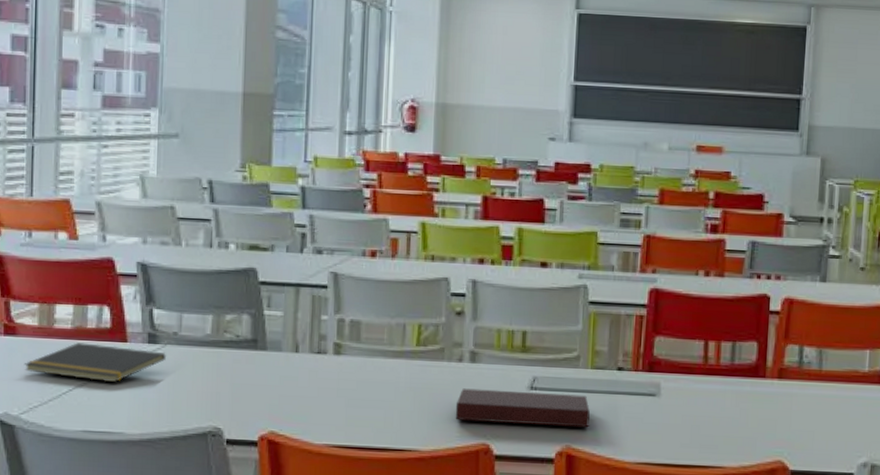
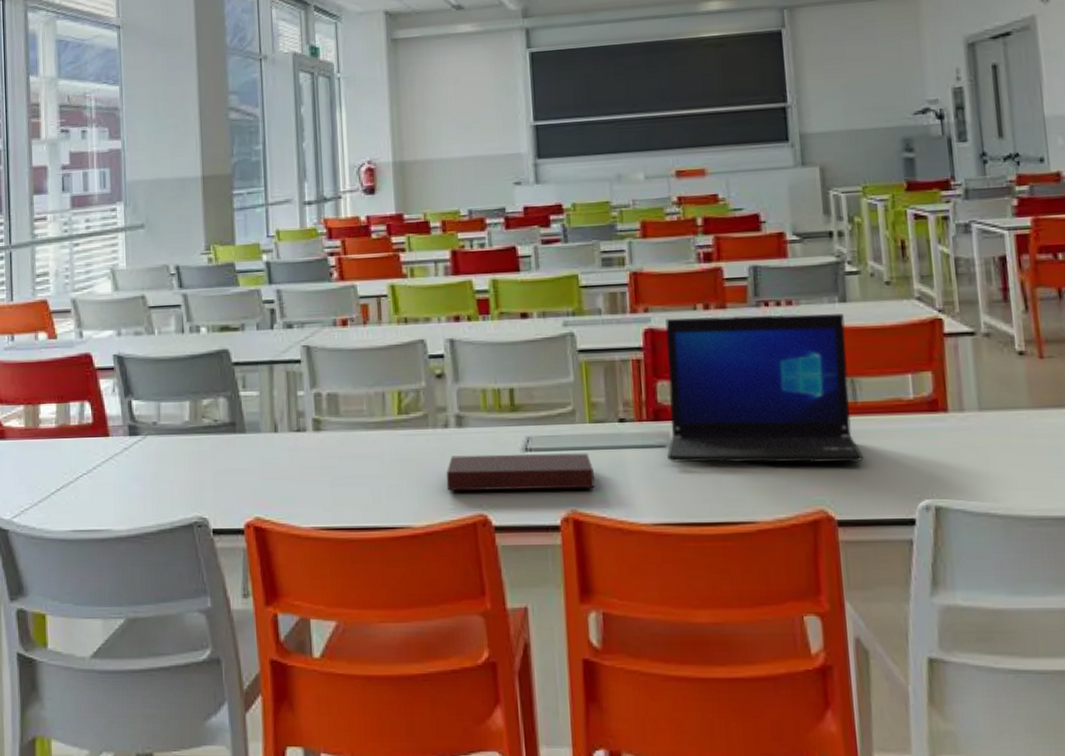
notepad: present [23,343,166,383] -> none [13,440,147,479]
laptop: none [655,280,822,422] -> present [665,313,864,464]

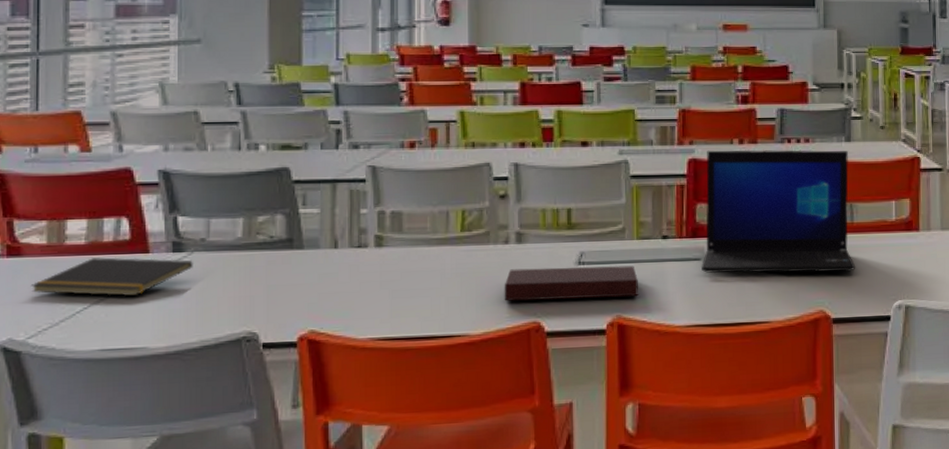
notepad: none [13,440,147,479] -> present [30,257,193,297]

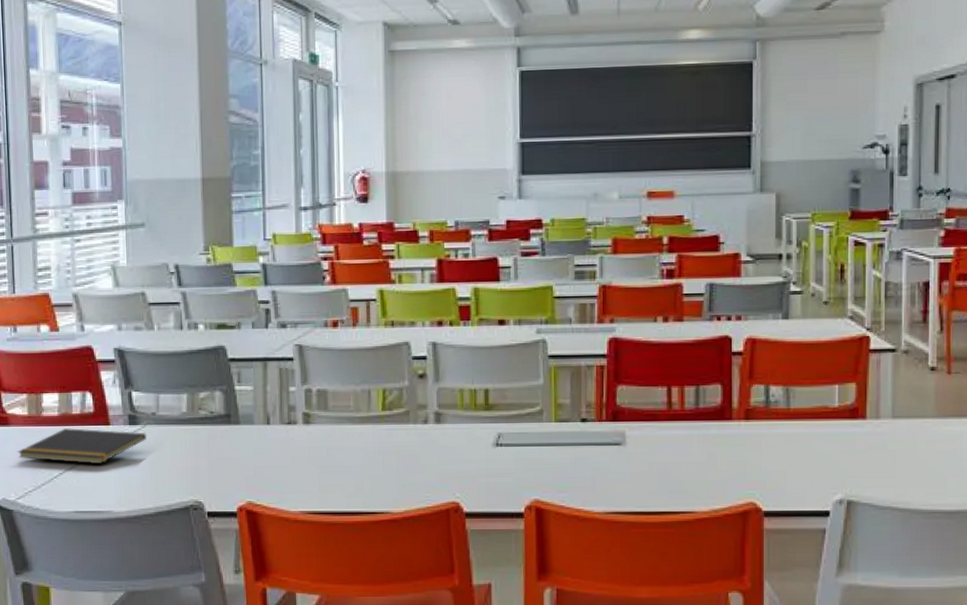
notebook: present [504,265,638,301] -> none [424,448,556,481]
laptop: present [700,149,856,274] -> none [621,328,791,462]

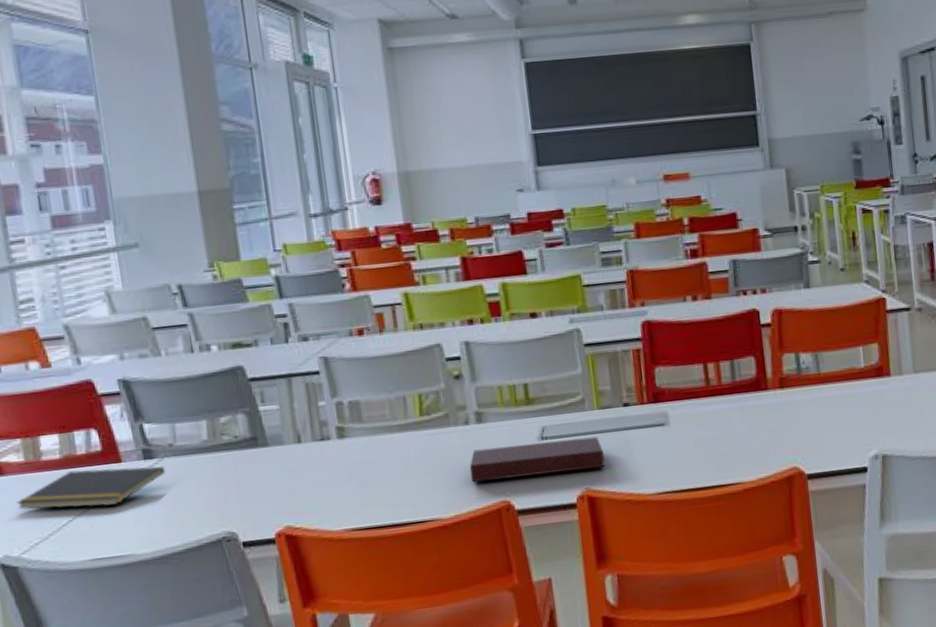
notebook: none [424,448,556,481] -> present [469,436,605,483]

